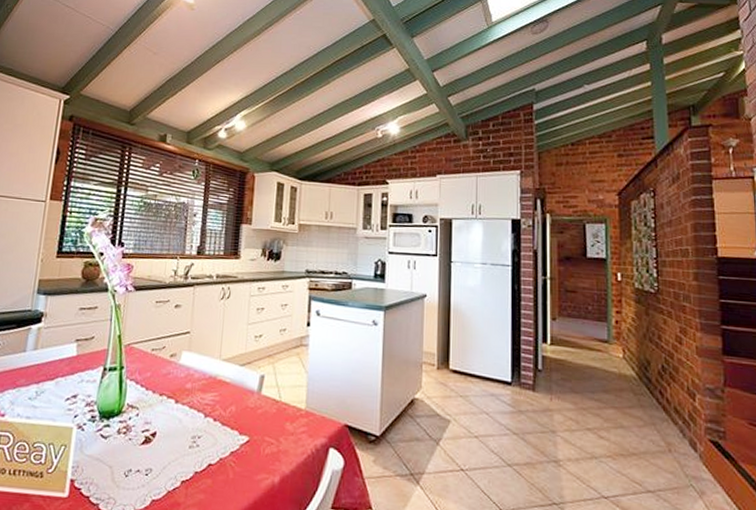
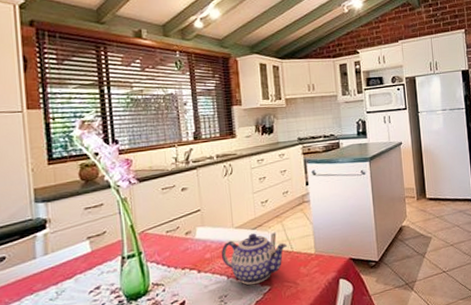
teapot: none [202,370,275,432] -> present [221,233,287,285]

